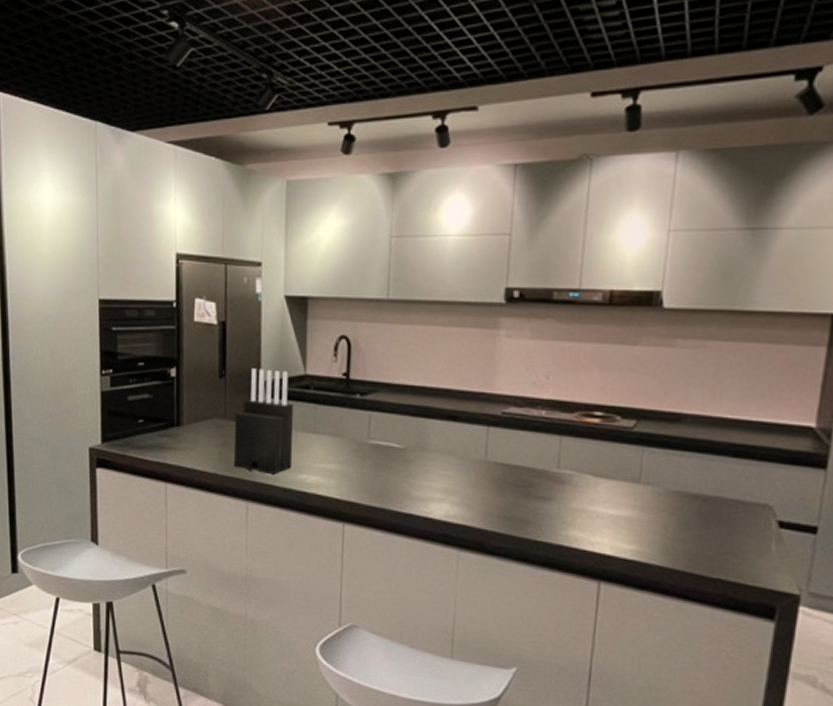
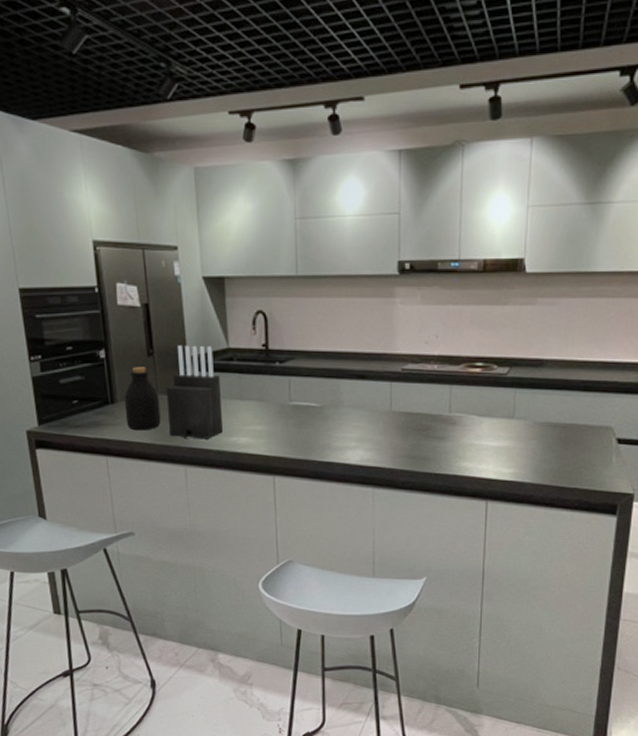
bottle: none [190,388,227,459] -> present [124,367,161,431]

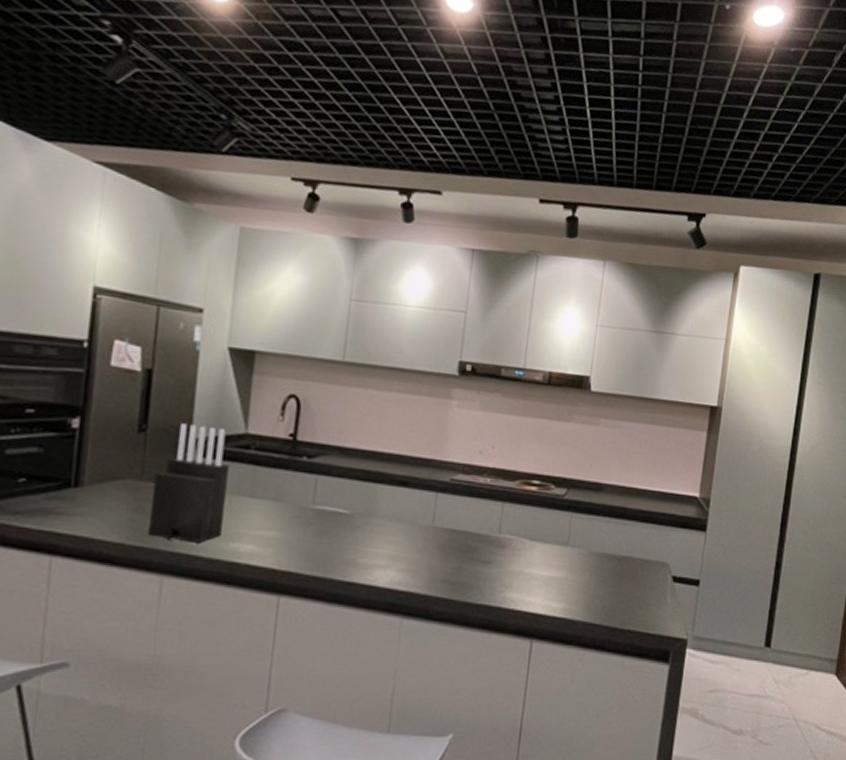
bottle: present [124,367,161,431] -> none [89,443,144,526]

